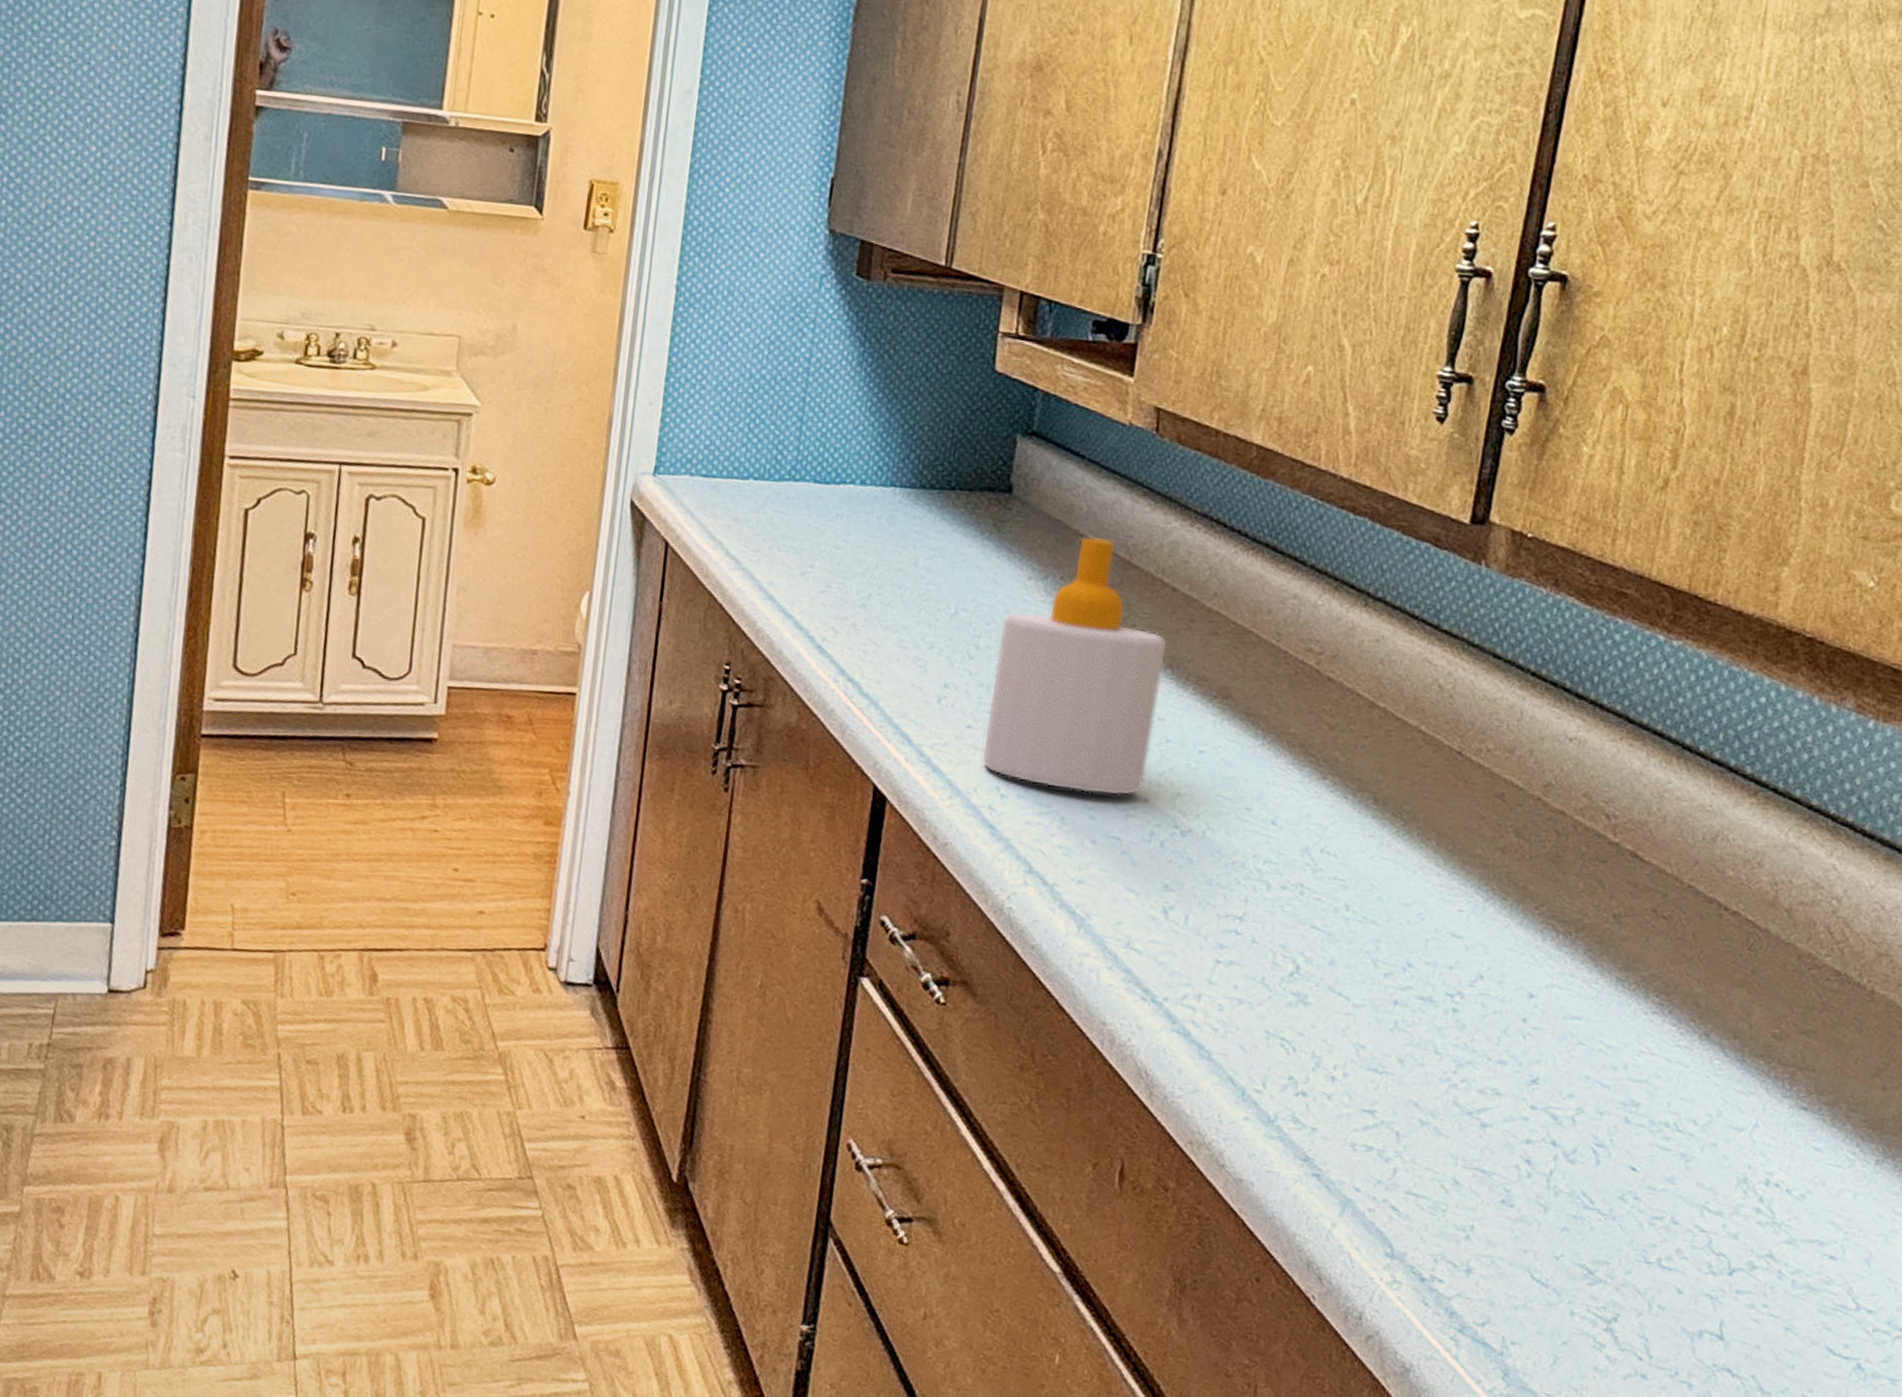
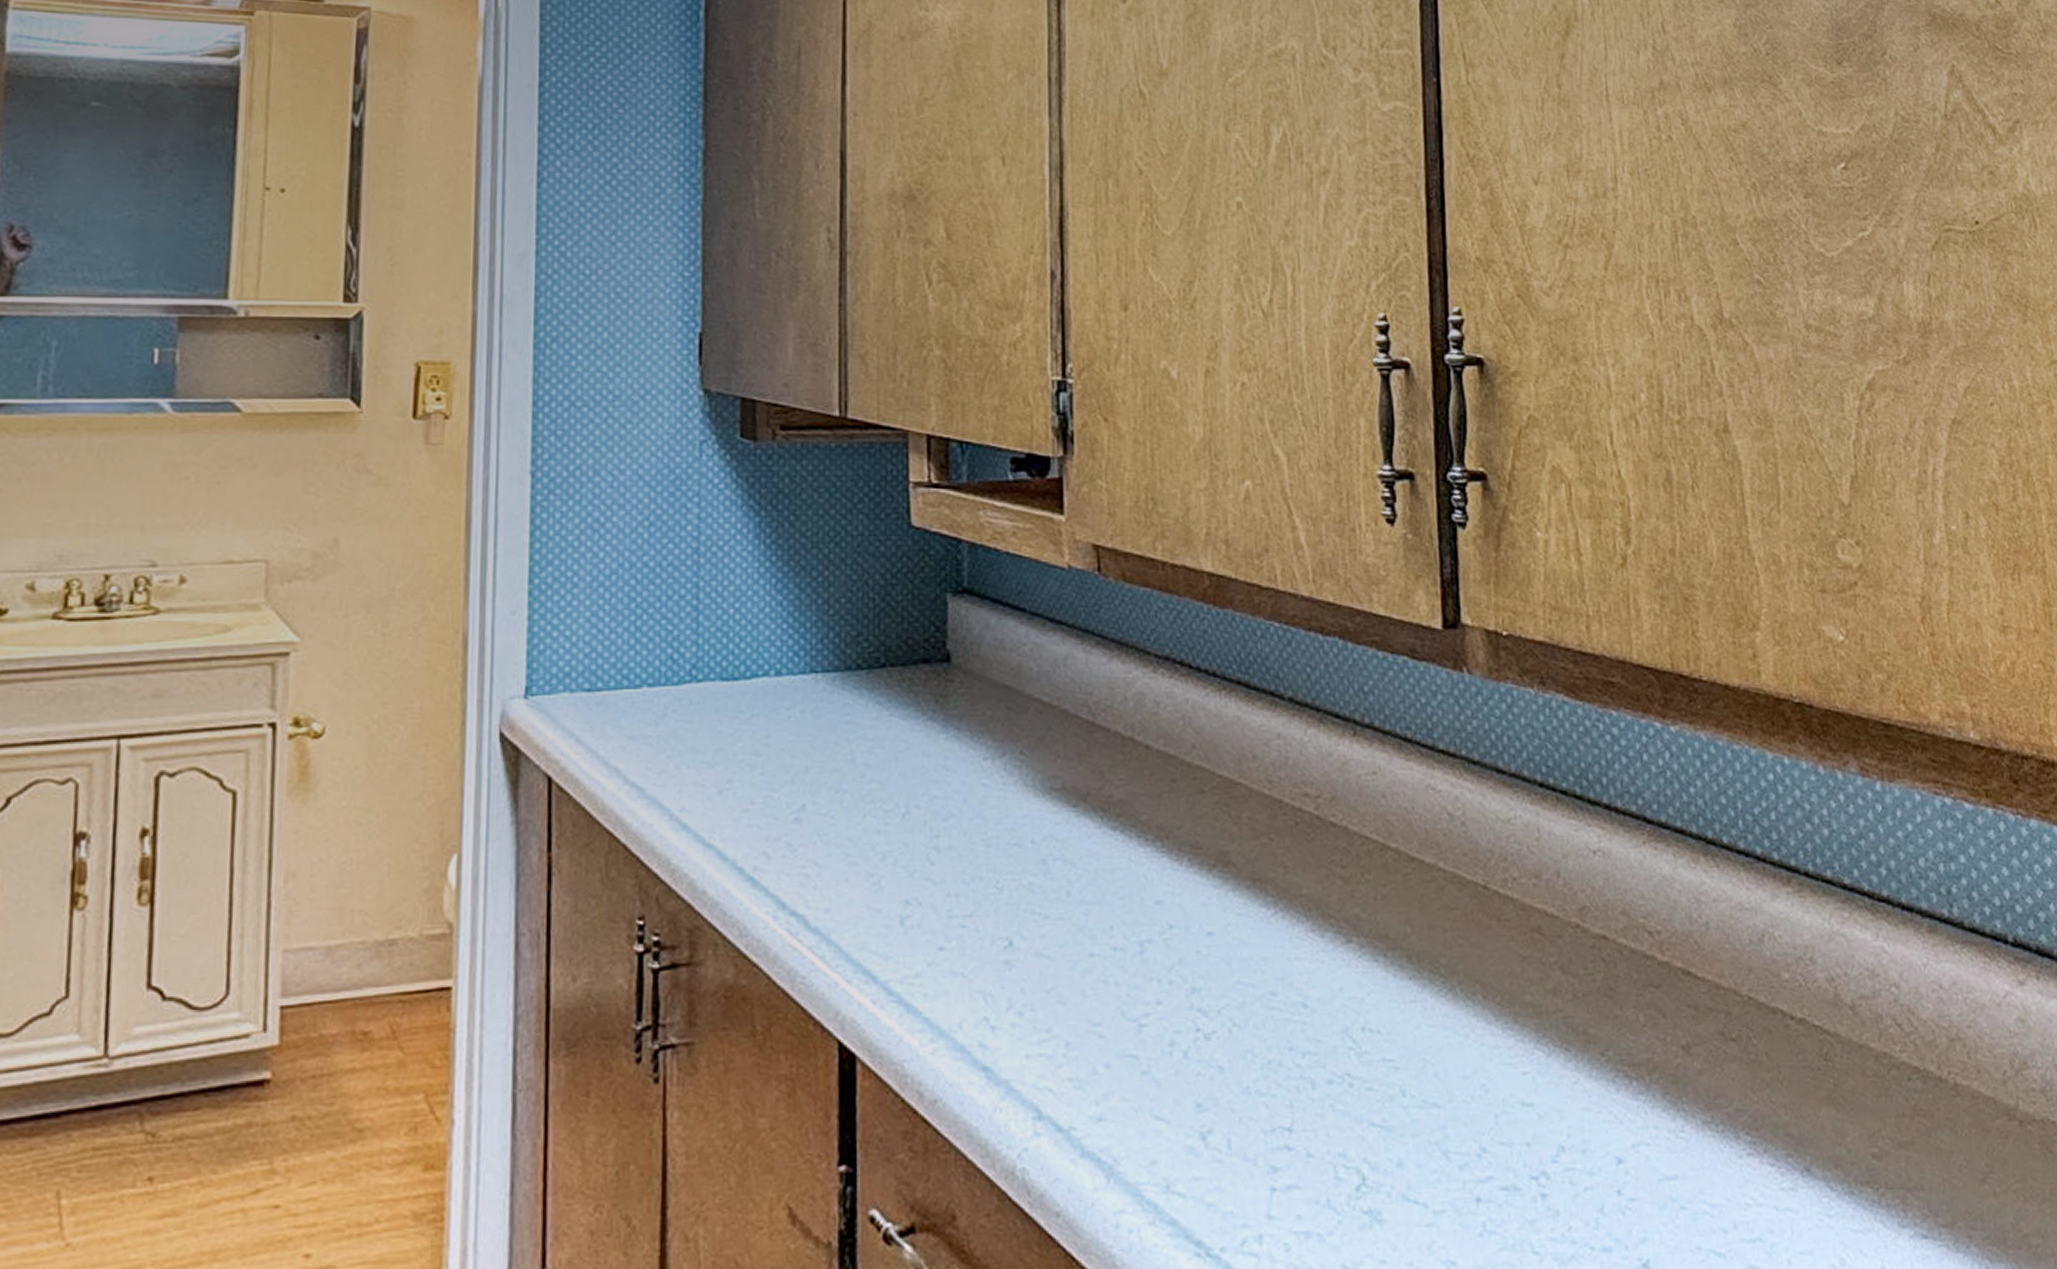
soap bottle: present [981,536,1168,796] -> none [962,699,1154,1008]

